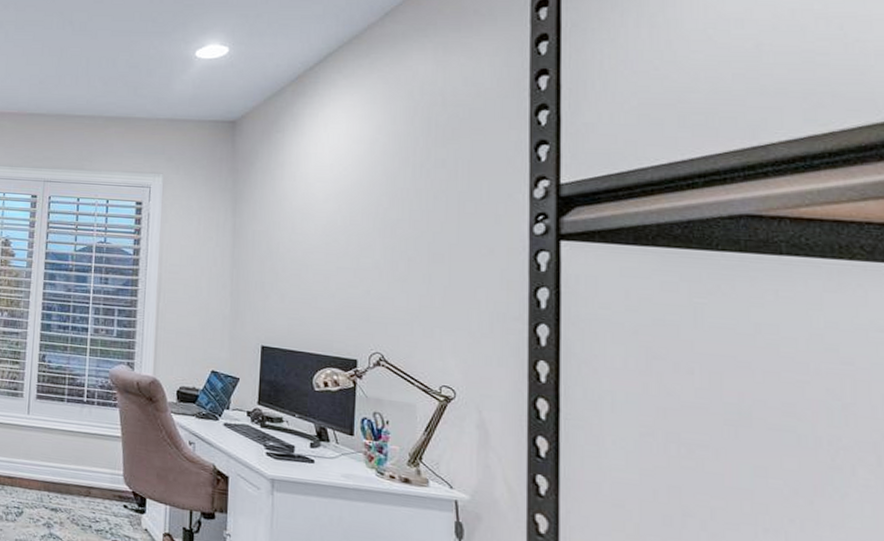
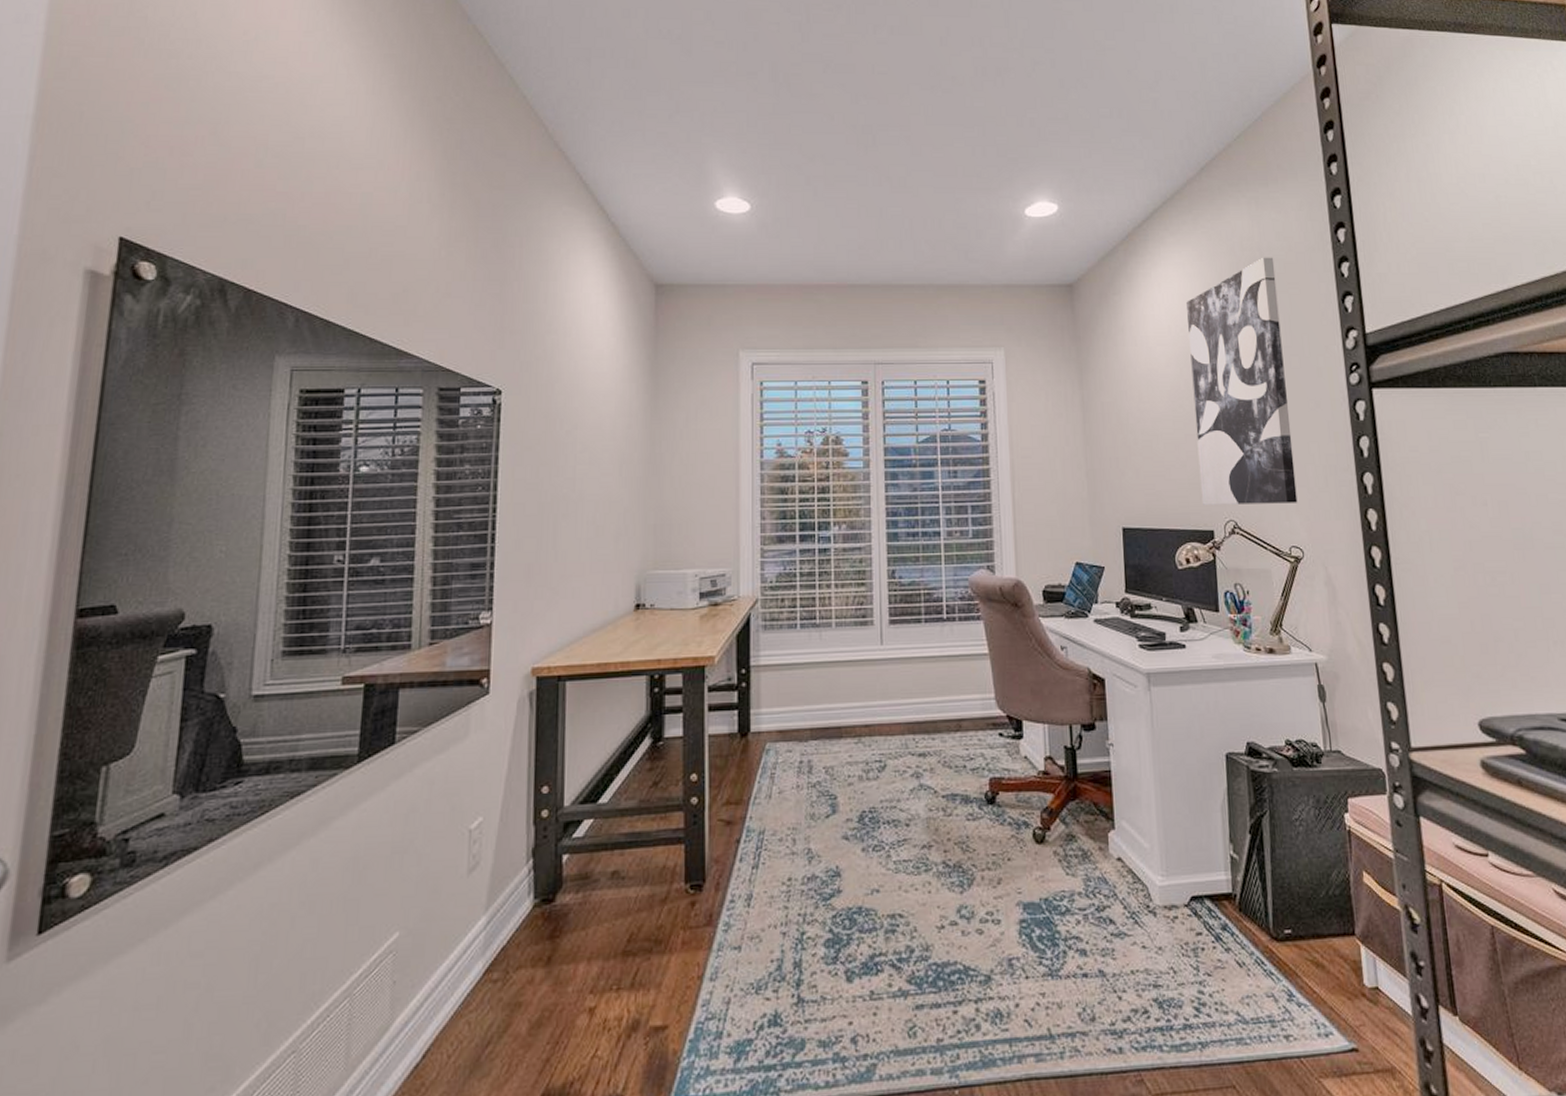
wall art: none [348,102,458,345] -> present [1186,257,1298,505]

